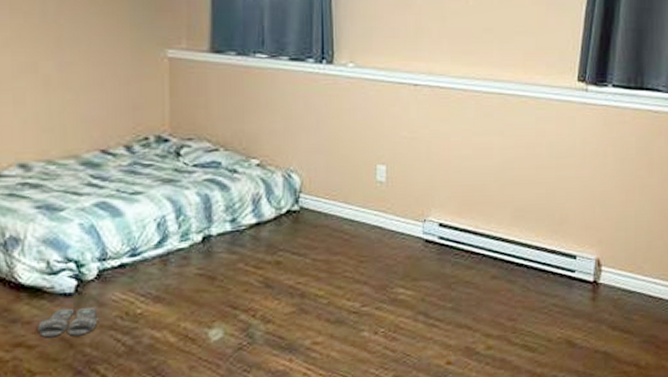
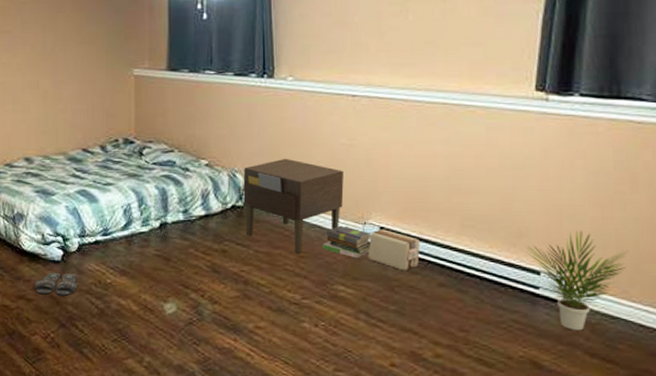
nightstand: none [299,154,405,259] -> present [243,158,344,254]
books: none [383,224,430,259] -> present [323,225,371,259]
box: none [427,225,475,267] -> present [368,229,420,271]
potted plant: none [565,214,644,308] -> present [526,230,629,331]

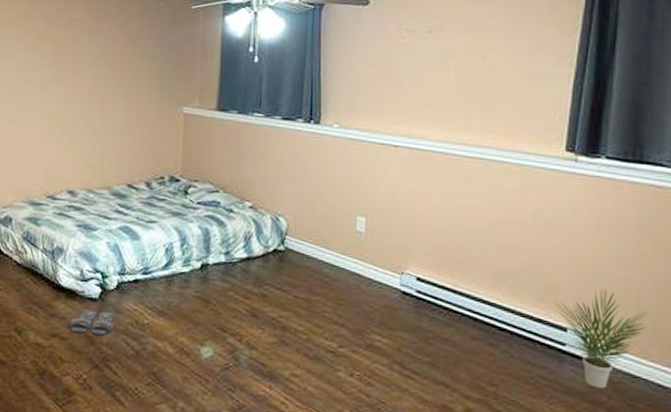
nightstand: present [243,158,344,254] -> none [285,204,383,302]
books: present [323,225,371,259] -> none [361,274,407,309]
box: present [368,229,420,271] -> none [404,279,454,323]

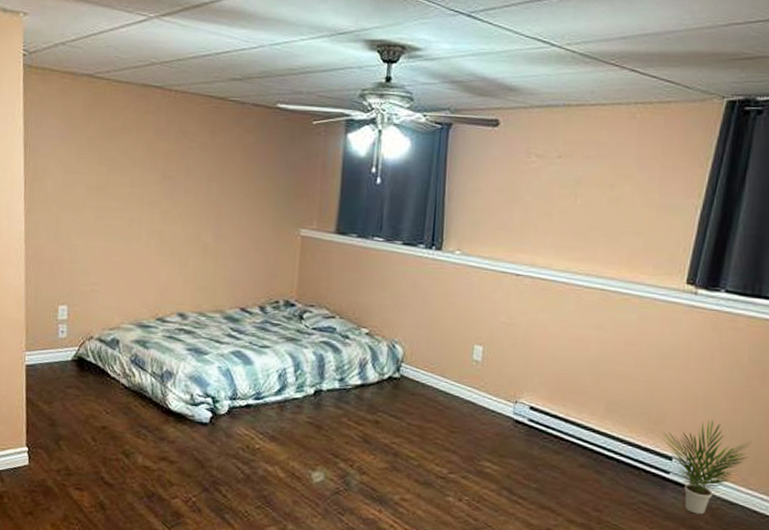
slippers: present [69,310,116,336] -> none [179,434,226,460]

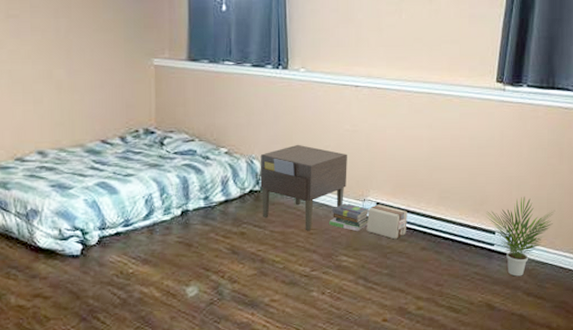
nightstand: none [400,332,501,429] -> present [260,144,347,231]
books: none [473,402,520,437] -> present [329,203,369,232]
box: none [516,408,566,451] -> present [366,204,407,240]

